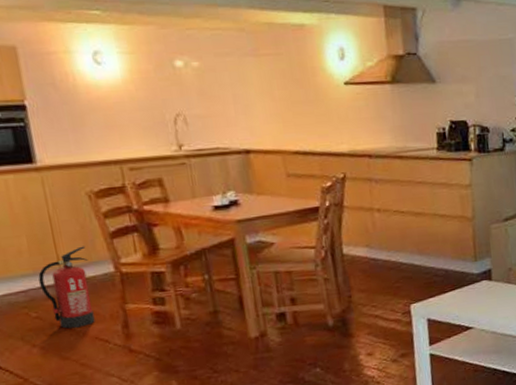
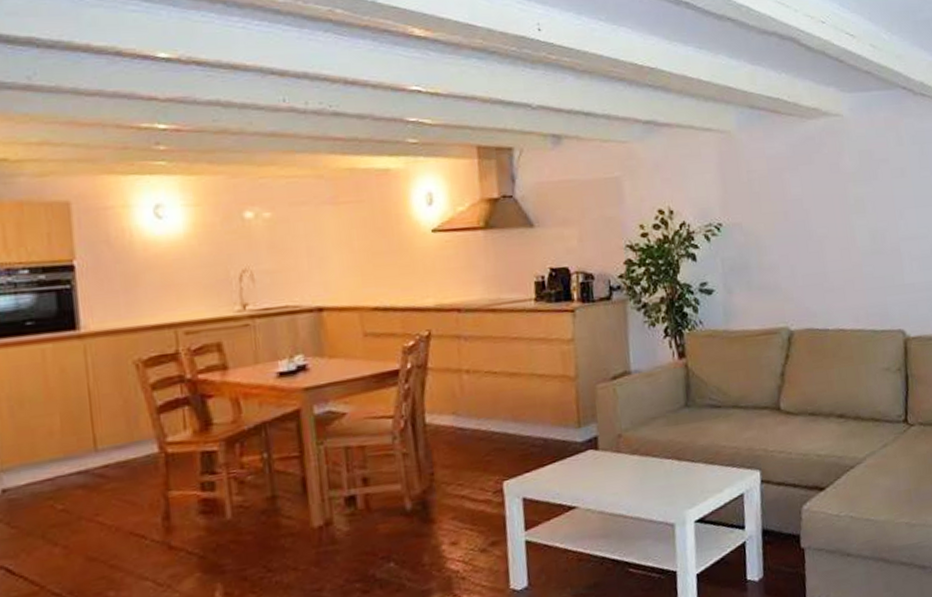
fire extinguisher: present [38,246,95,329] -> none [69,423,131,523]

